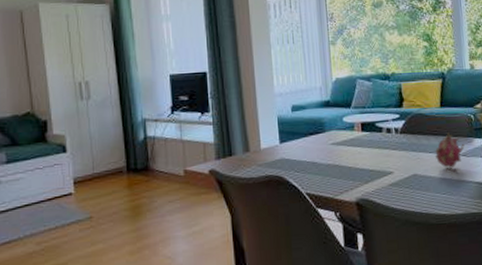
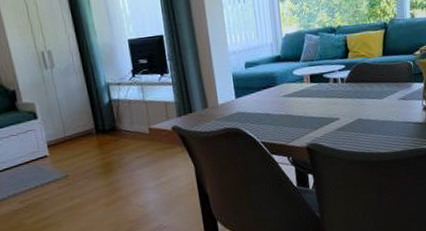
fruit: present [434,132,465,169] -> none [377,79,404,112]

